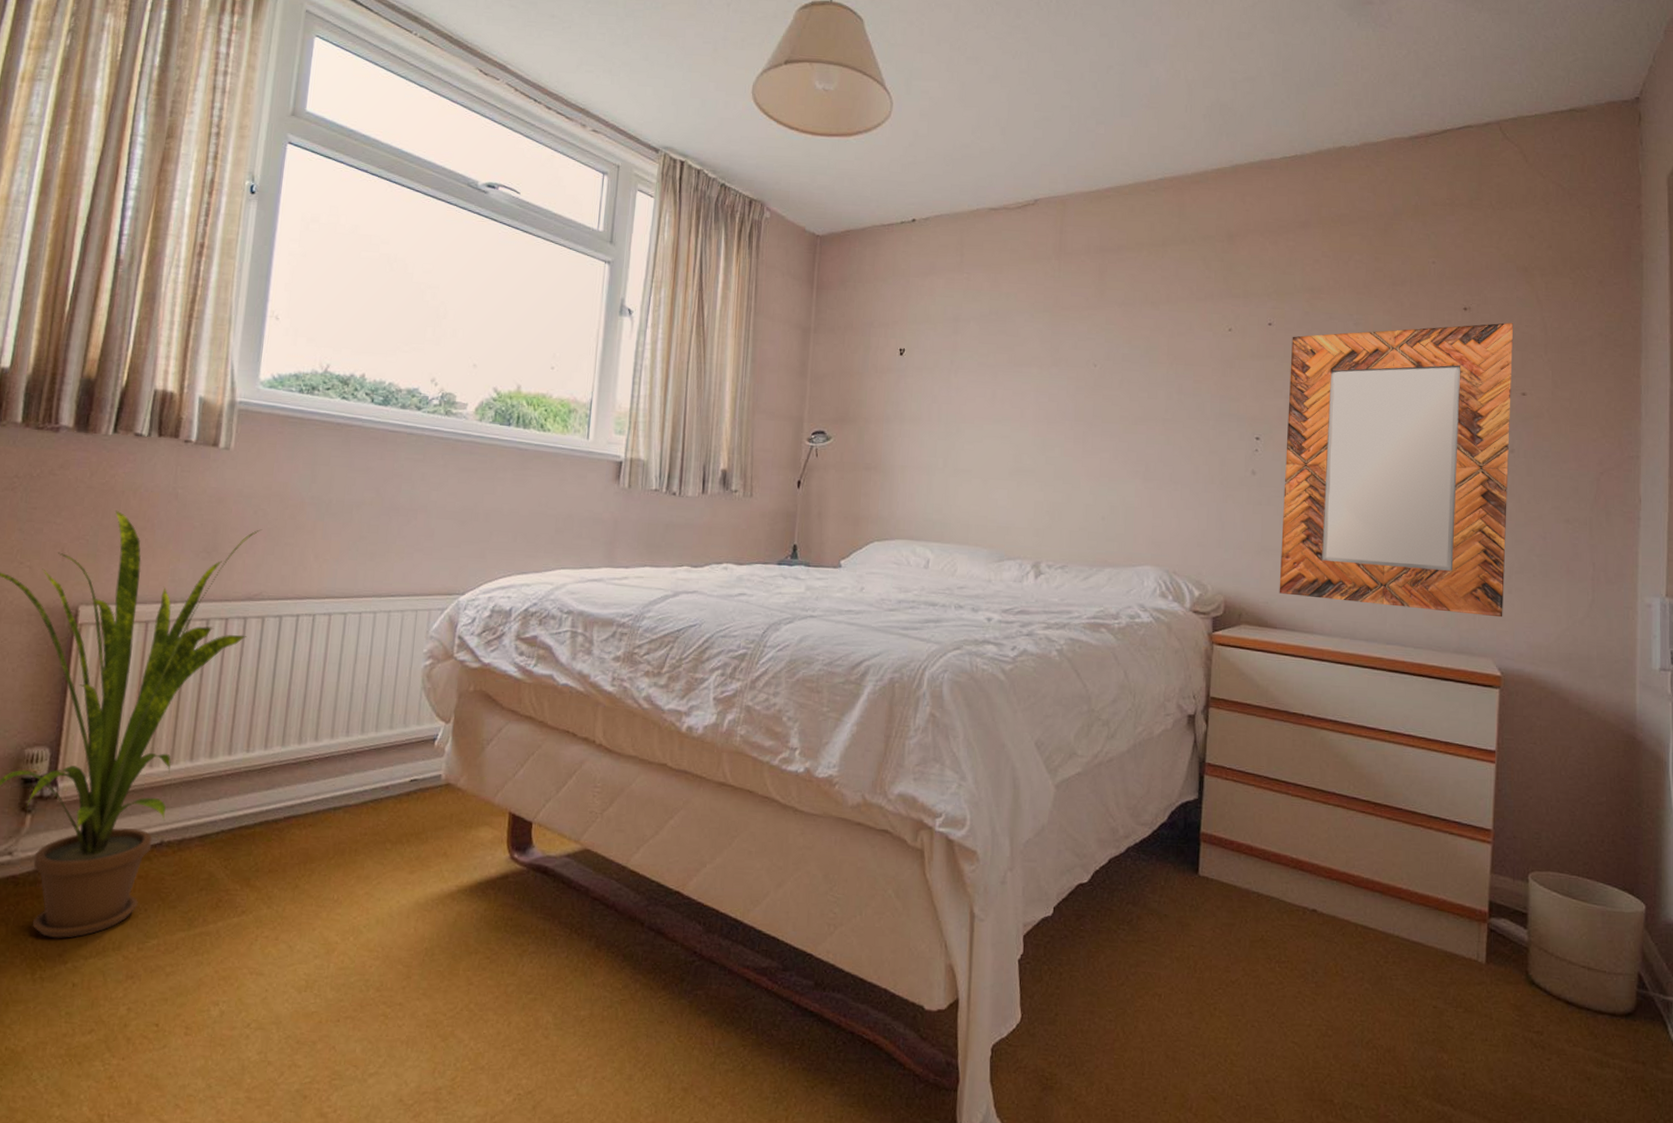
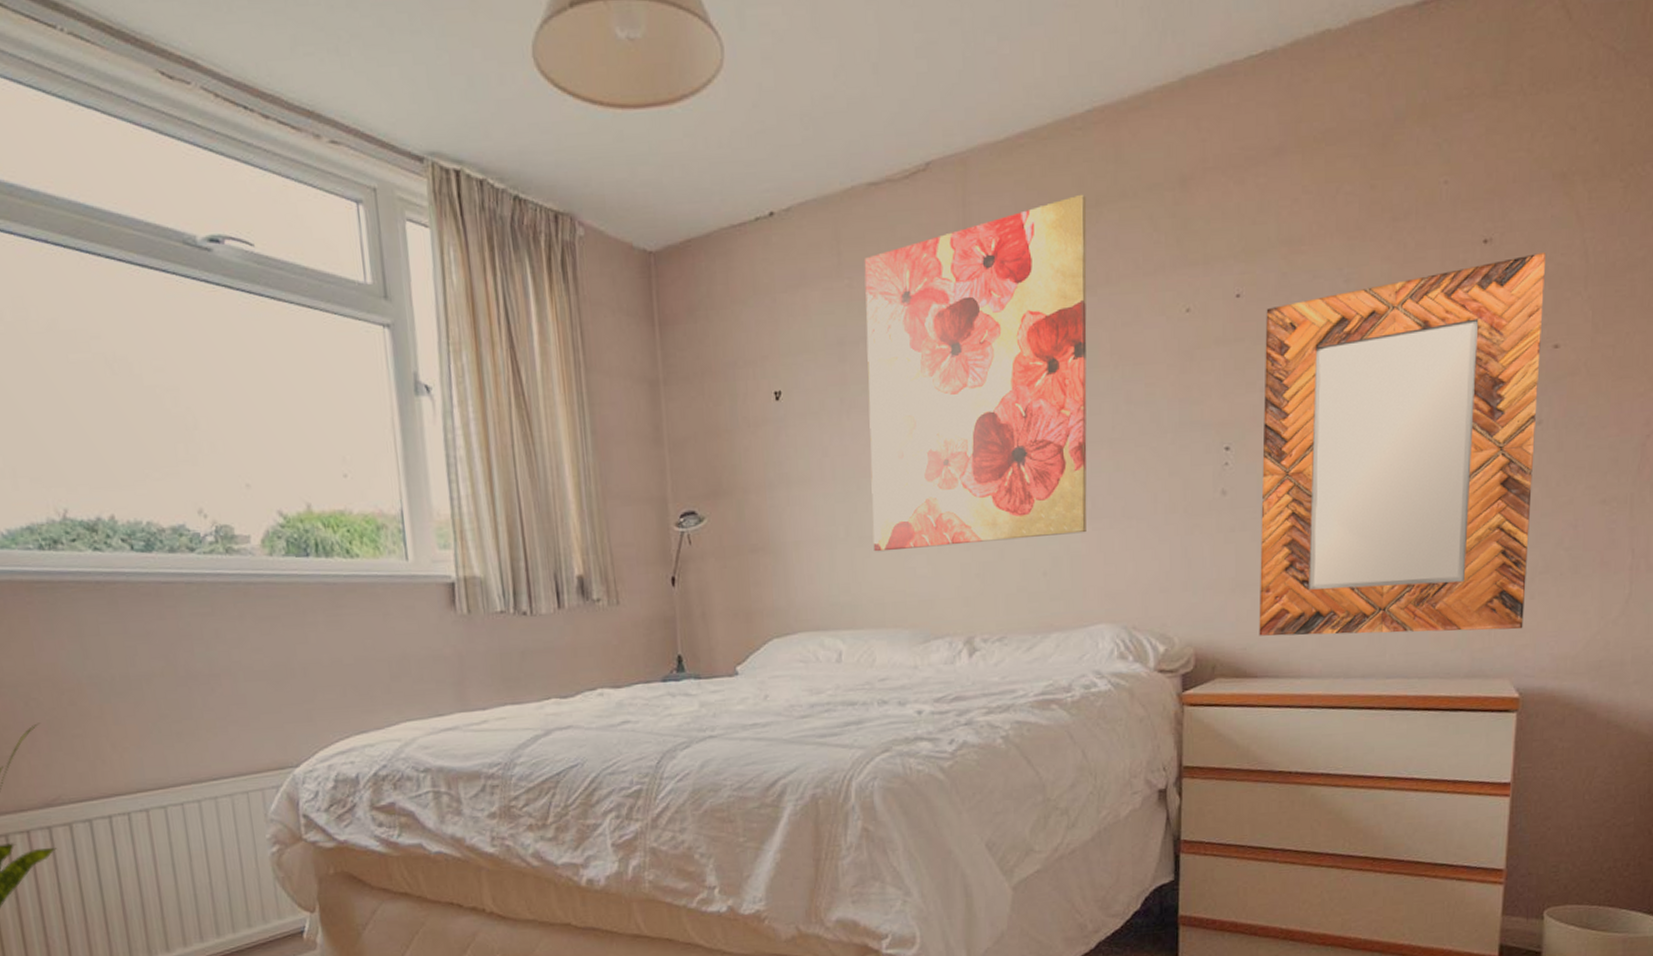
wall art: none [965,236,1155,490] -> present [864,194,1087,552]

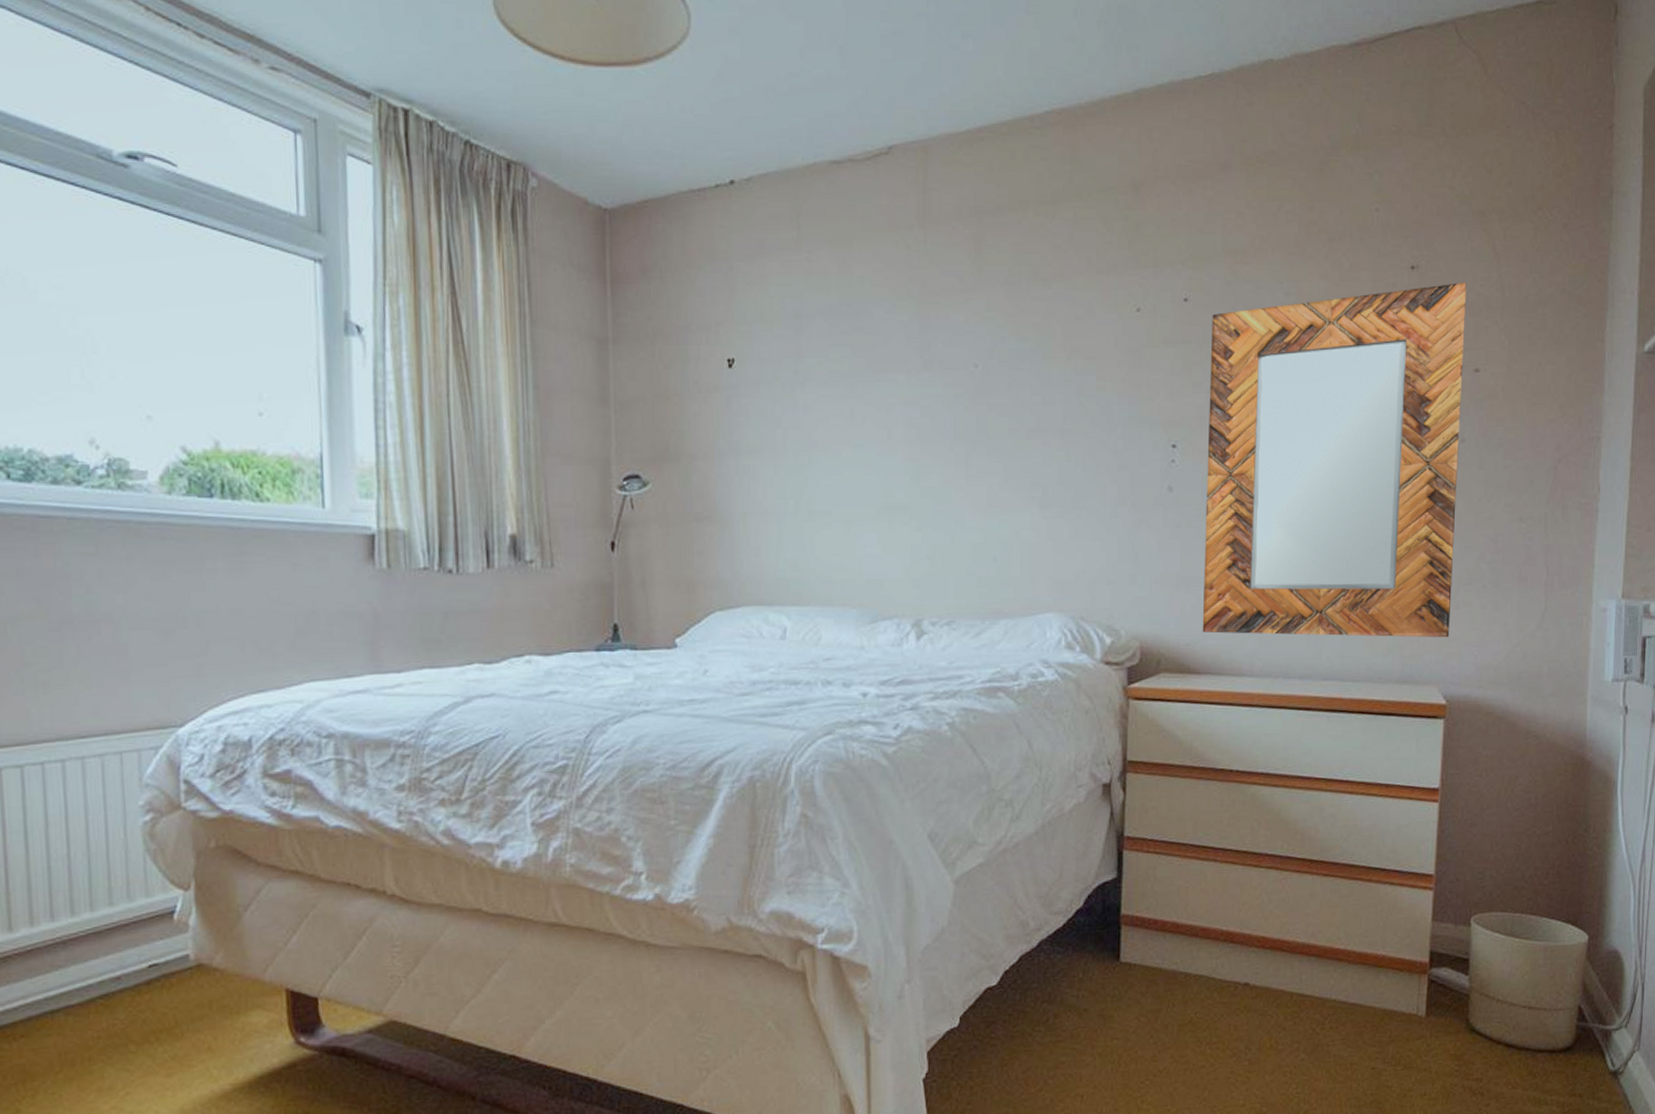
wall art: present [864,194,1087,552] -> none [823,190,1043,528]

